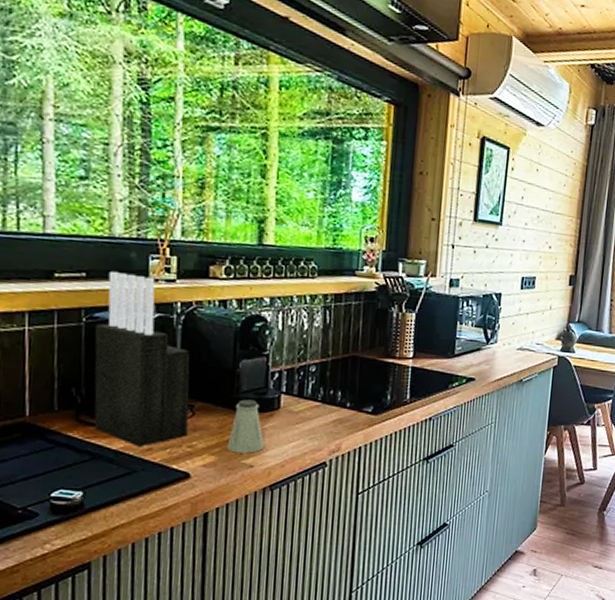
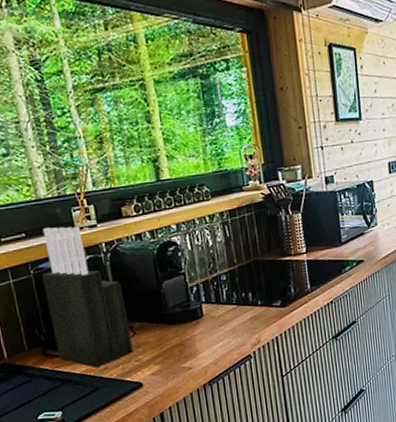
saltshaker: present [227,399,265,453] -> none [166,313,198,360]

